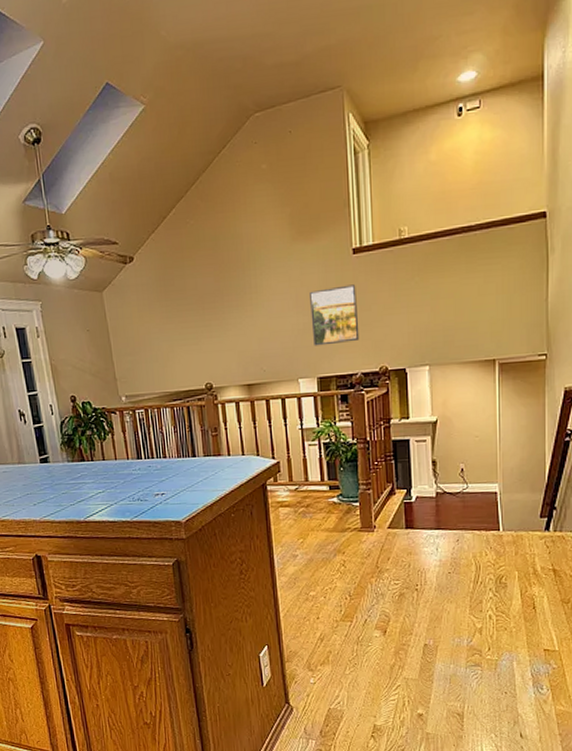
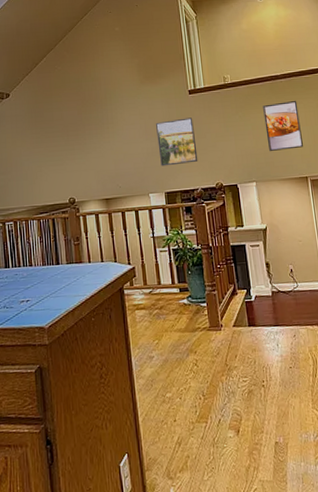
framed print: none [447,259,494,328] -> present [263,100,303,152]

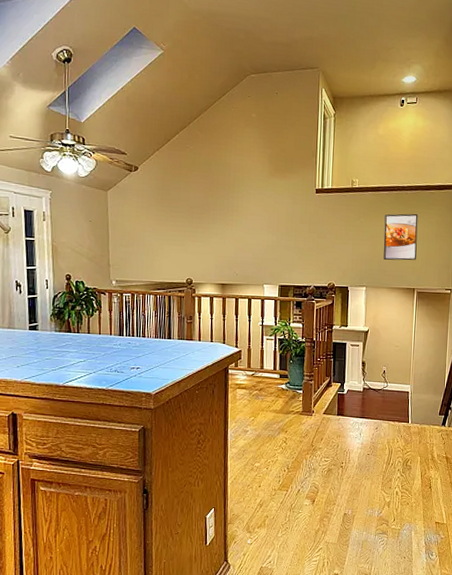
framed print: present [156,117,198,167] -> none [278,216,316,261]

